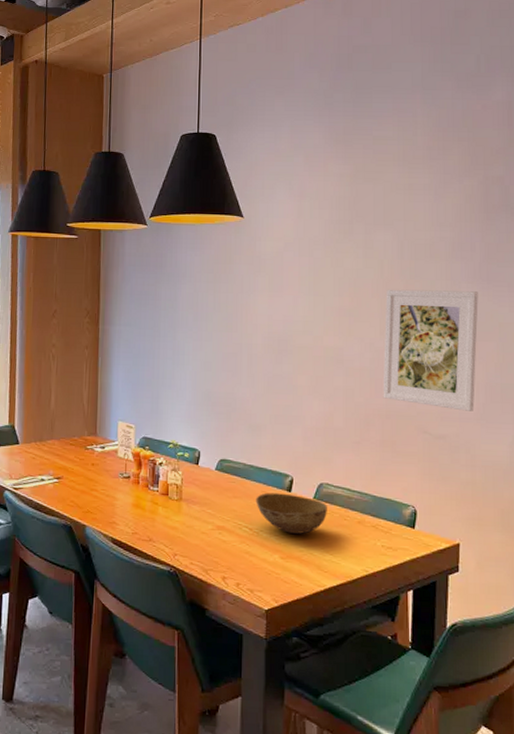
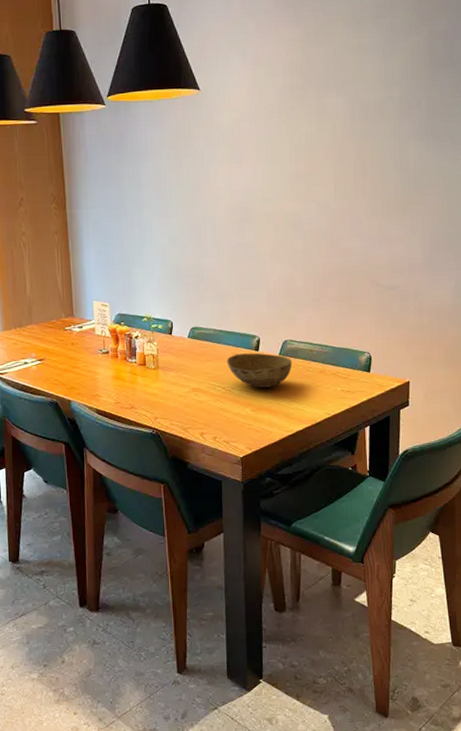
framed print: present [383,289,478,411] -> none [338,147,425,262]

